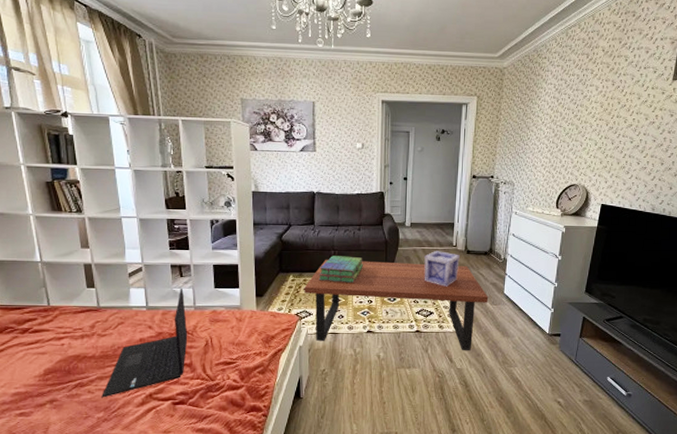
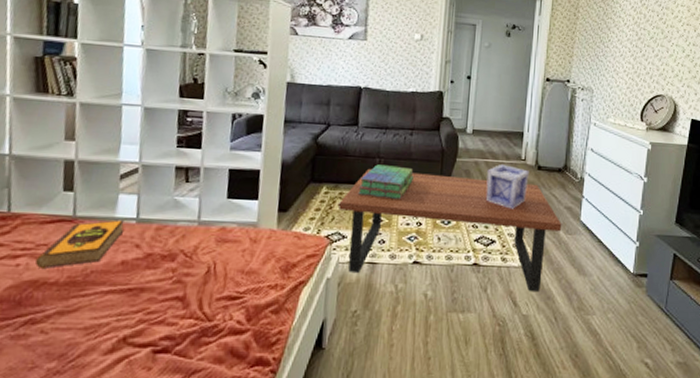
hardback book: none [74,308,138,346] -> present [34,220,125,268]
laptop: present [101,288,188,398] -> none [57,196,188,341]

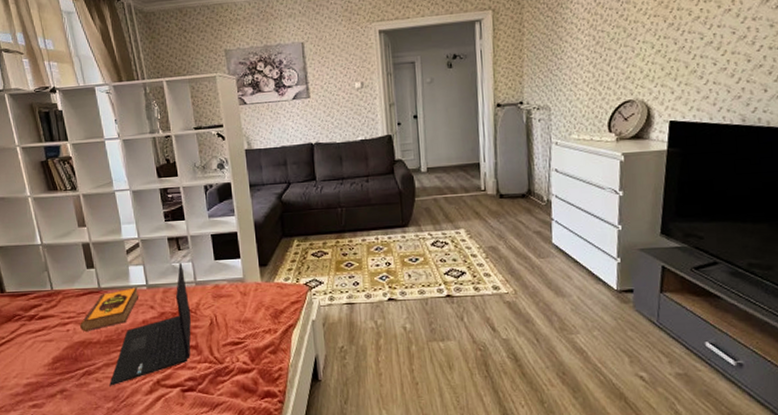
laptop: none [57,196,188,341] -> present [109,262,192,386]
coffee table: present [338,168,562,293] -> none [311,212,533,317]
stack of books: present [357,164,414,199] -> none [326,212,376,244]
wooden crate: present [486,163,529,209] -> none [447,197,492,240]

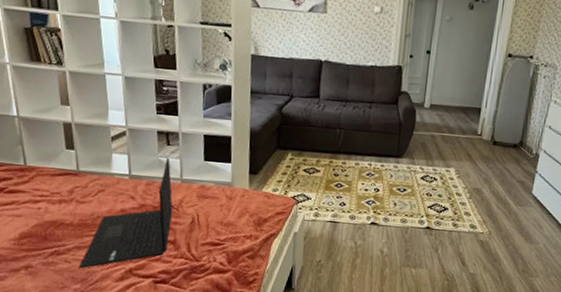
hardback book: present [79,287,139,331] -> none [52,175,120,212]

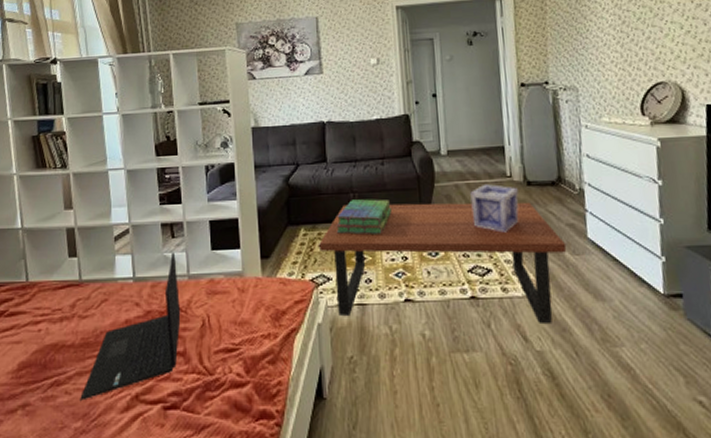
coffee table: none [303,138,514,255] -> present [319,202,567,325]
stack of books: none [320,135,372,167] -> present [336,199,392,235]
wooden crate: none [441,138,484,181] -> present [470,183,519,233]

